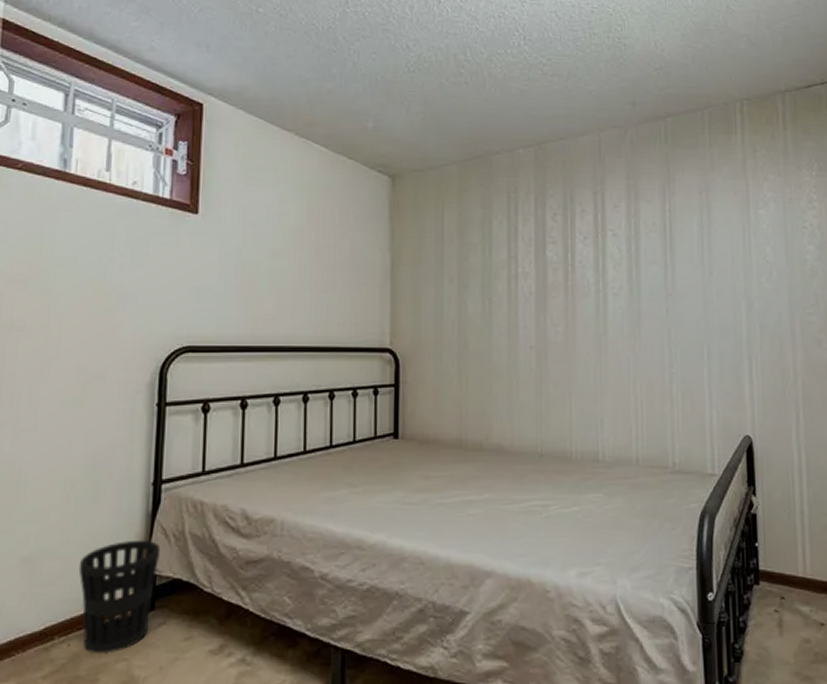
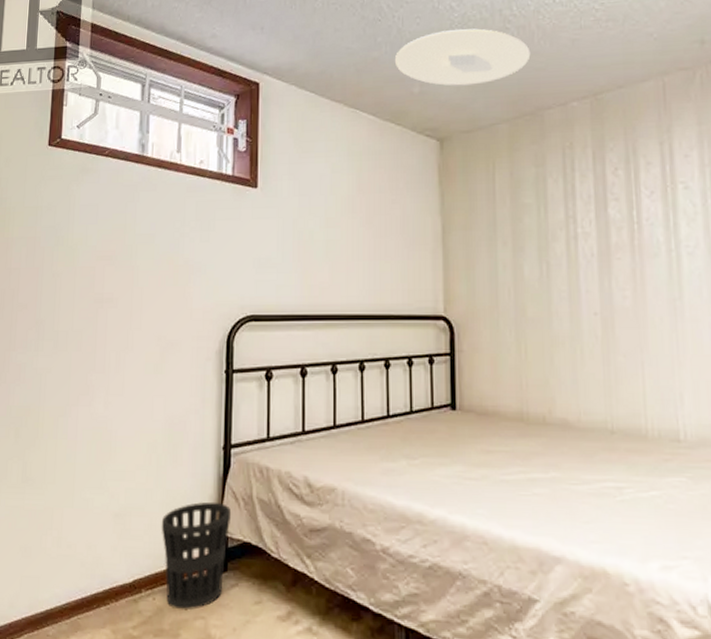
ceiling light: none [348,69,482,125] -> present [394,28,531,86]

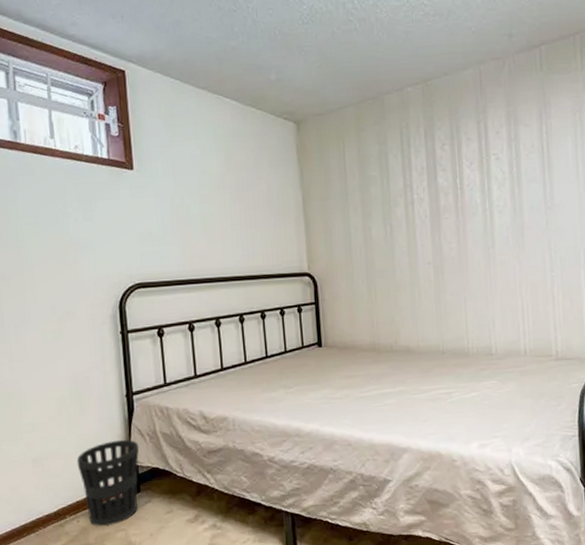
ceiling light: present [394,28,531,86] -> none [251,20,371,74]

